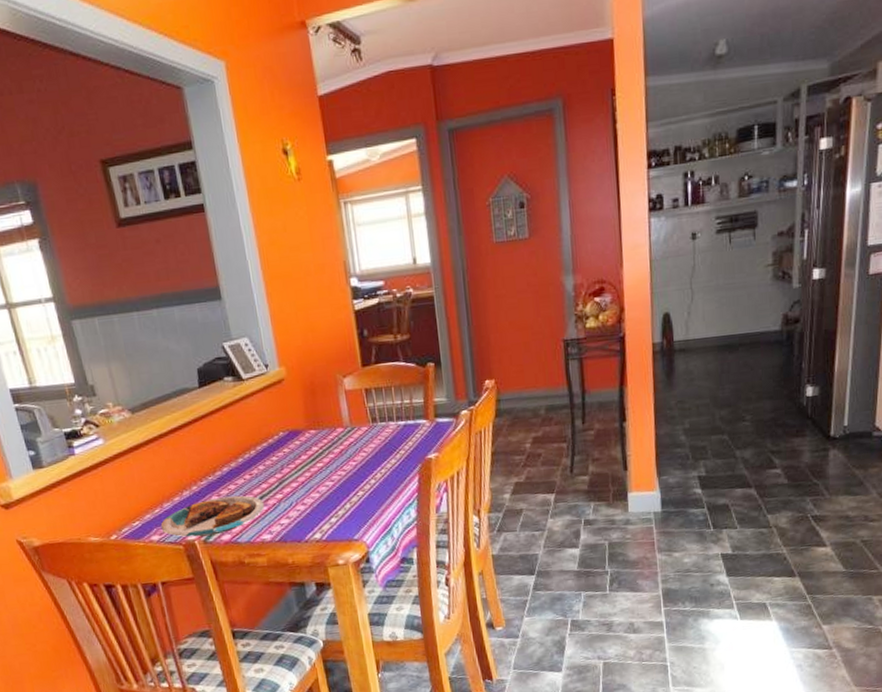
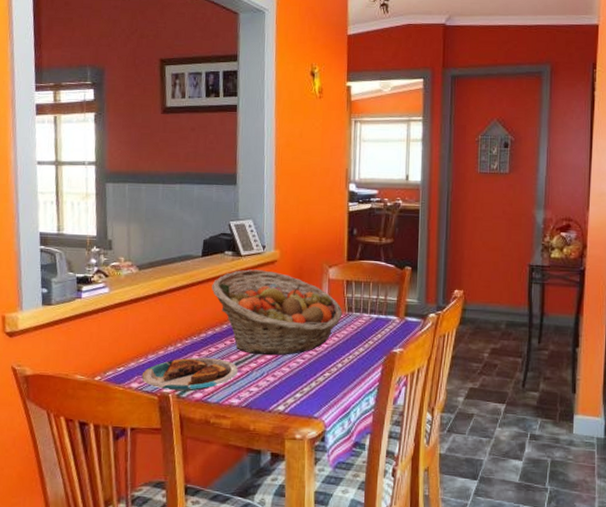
fruit basket: none [217,391,367,485] -> present [212,269,343,356]

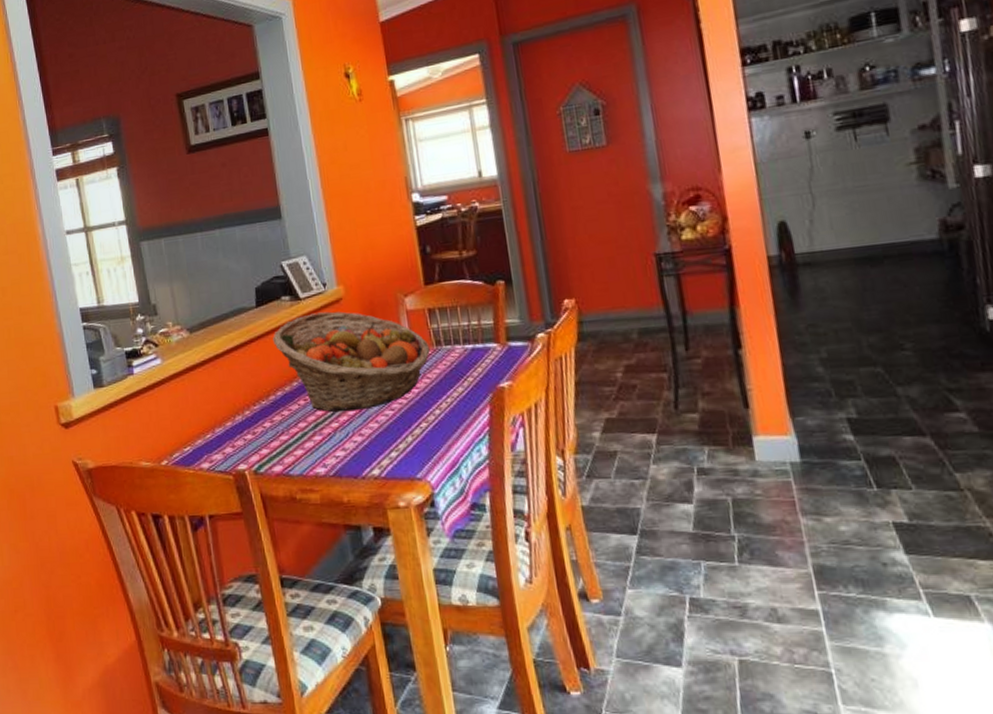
plate: present [141,357,239,391] -> none [211,422,320,467]

